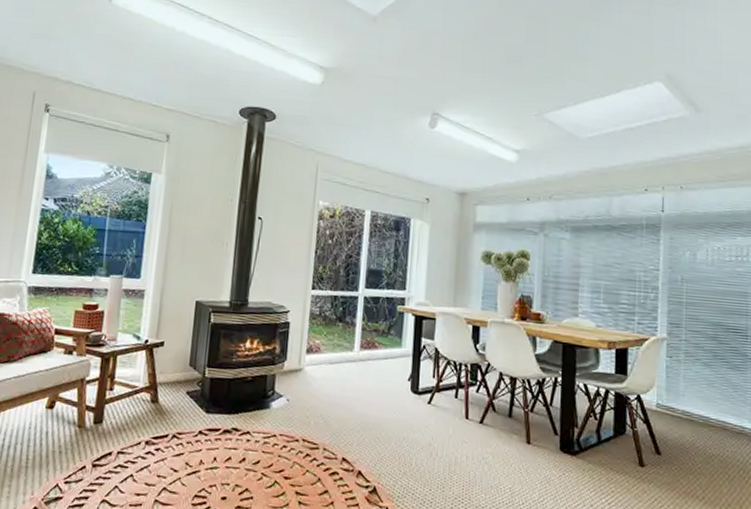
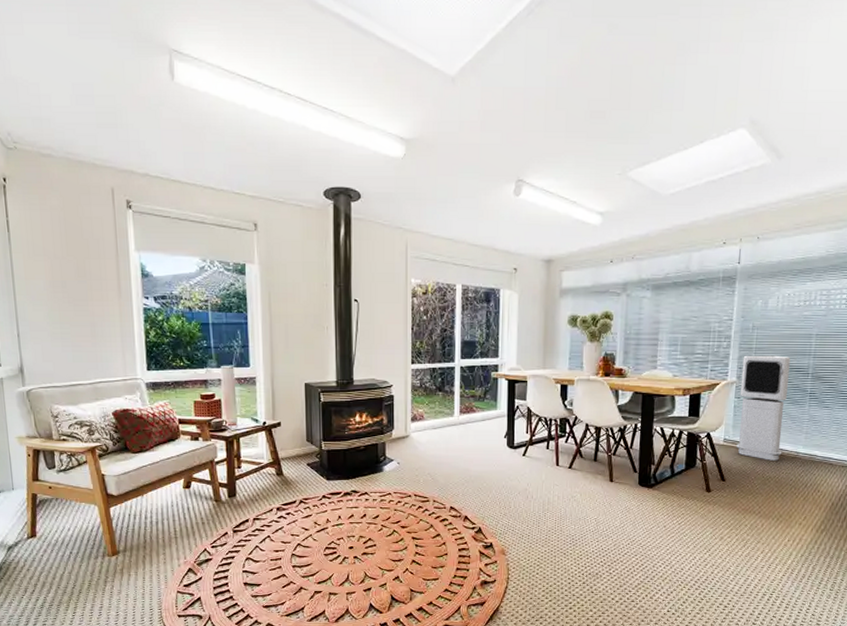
air purifier: none [671,309,726,435] -> present [736,355,791,461]

